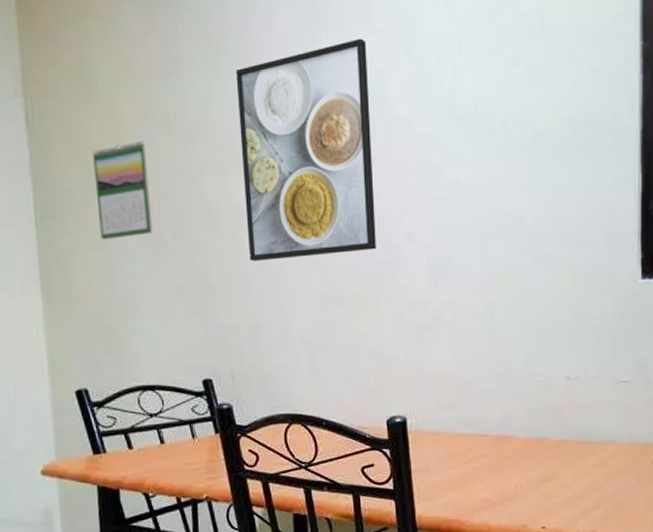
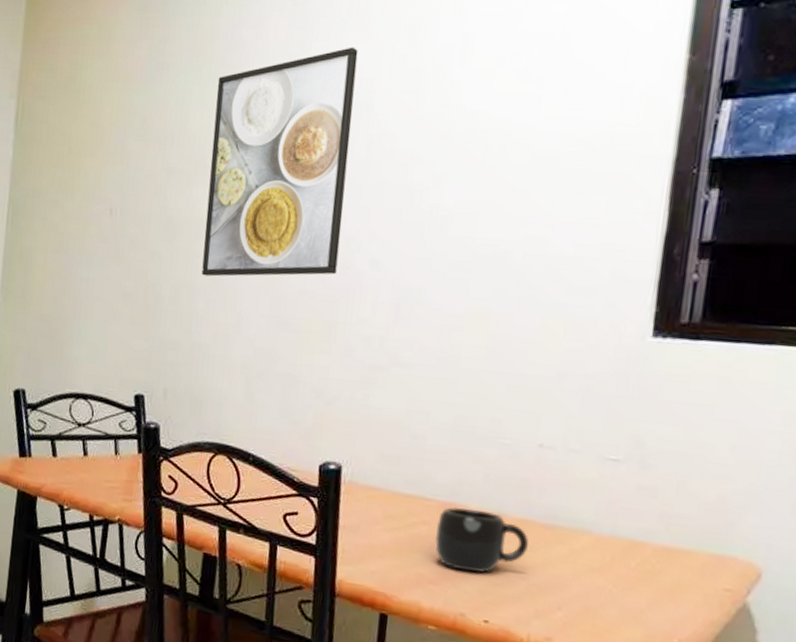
calendar: present [93,141,153,240] -> none [62,146,119,242]
mug: none [493,438,569,490] -> present [435,506,529,573]

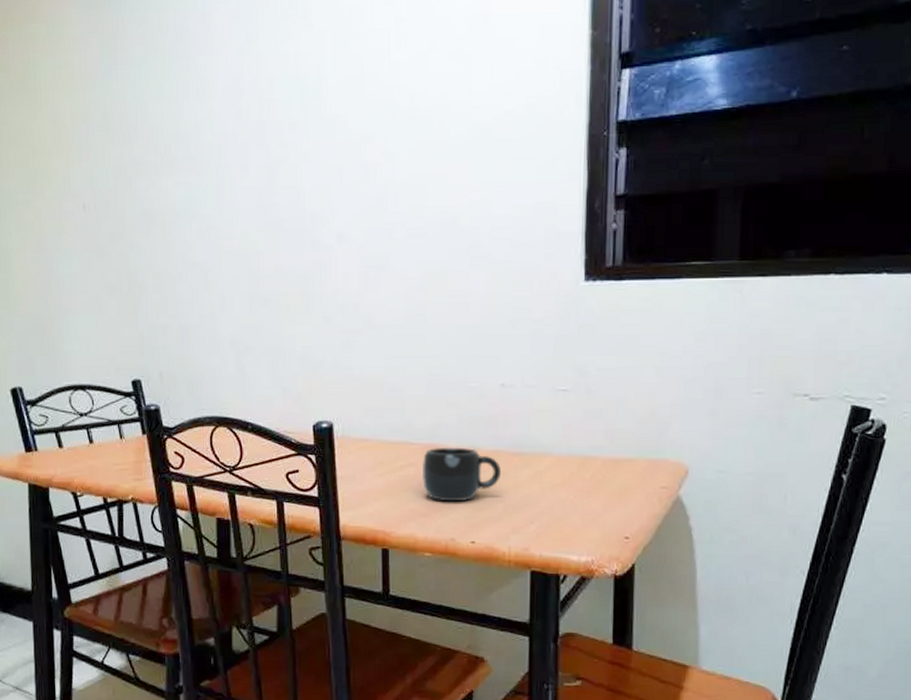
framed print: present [201,46,359,277] -> none [173,35,307,262]

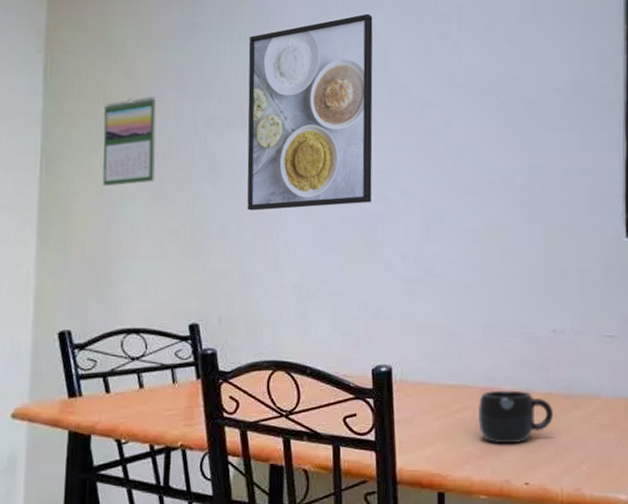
calendar: none [34,143,89,241] -> present [102,97,157,186]
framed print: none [173,35,307,262] -> present [247,13,373,211]

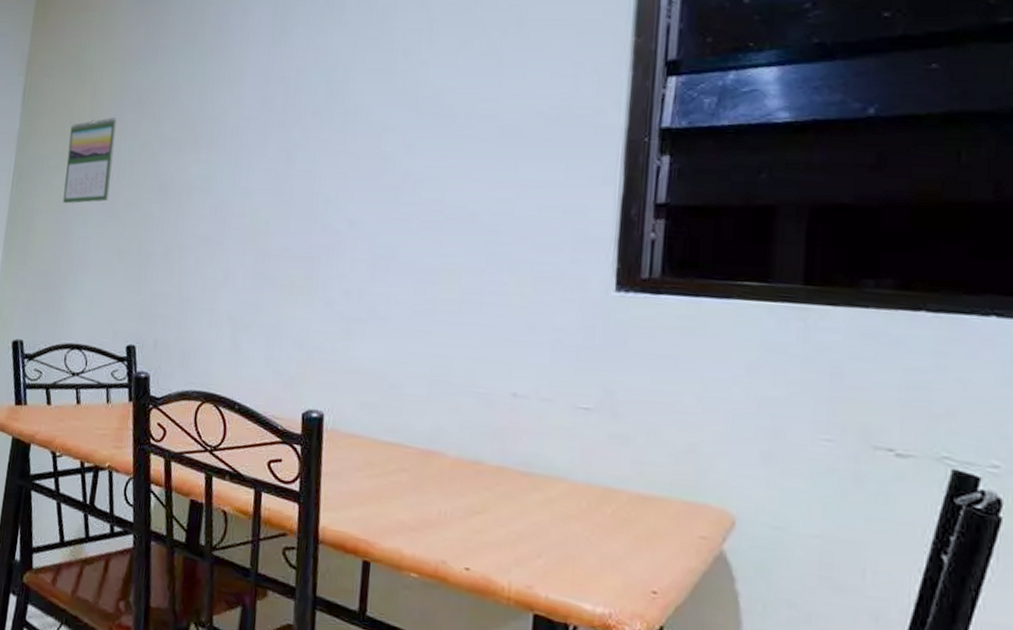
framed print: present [247,13,373,211] -> none [191,31,335,235]
mug: present [477,390,554,444] -> none [415,454,507,520]

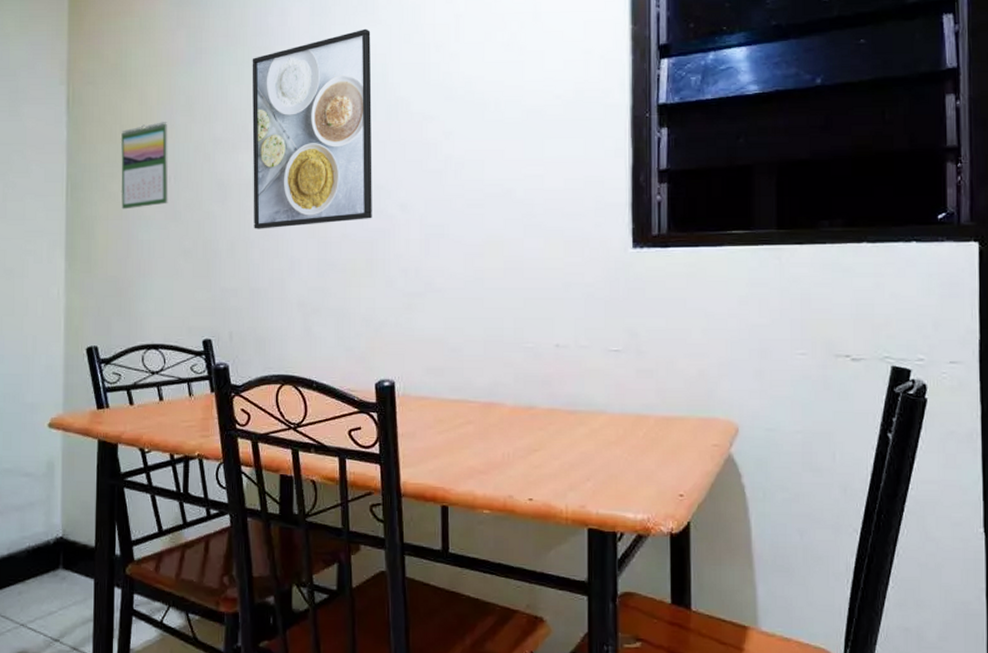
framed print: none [191,31,335,235] -> present [252,28,372,229]

